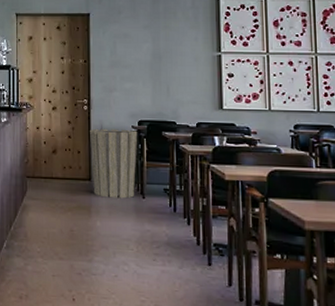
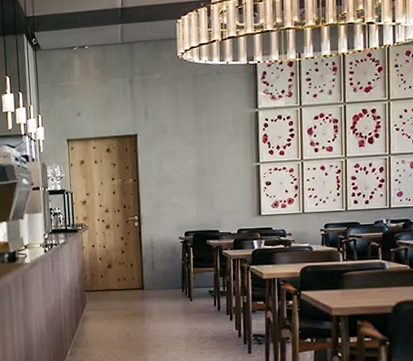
trash can: present [90,128,138,199] -> none [141,240,185,303]

